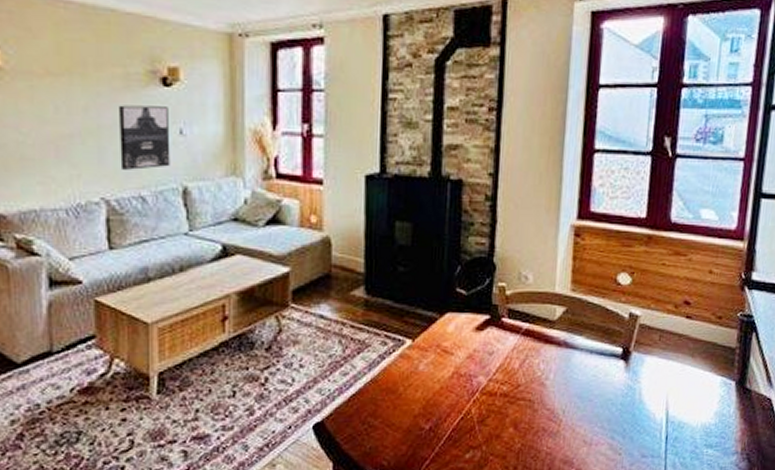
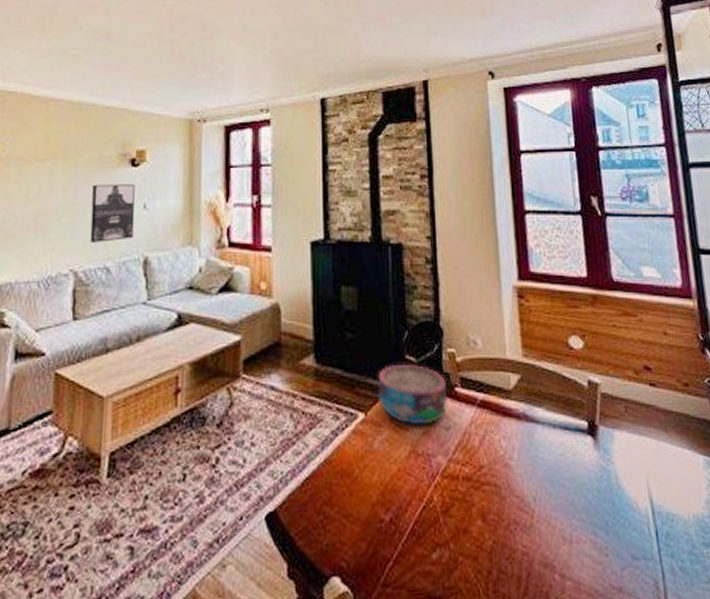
bowl: none [426,297,495,351] -> present [378,365,448,426]

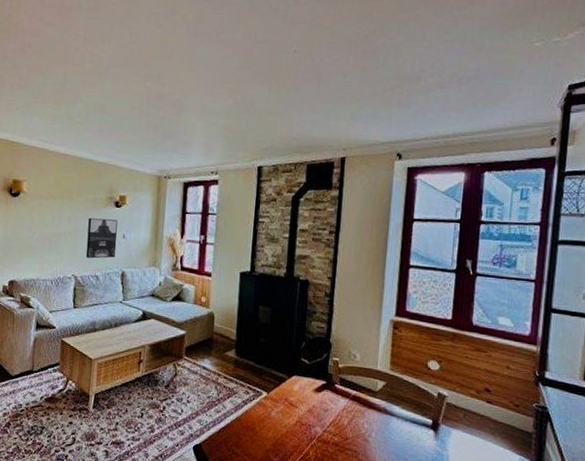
bowl: present [378,365,448,426] -> none [278,363,329,407]

